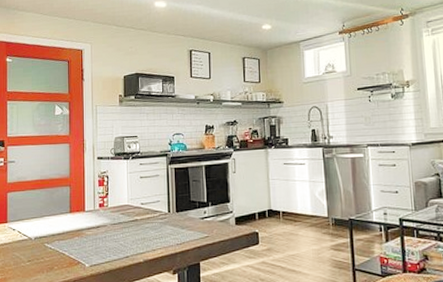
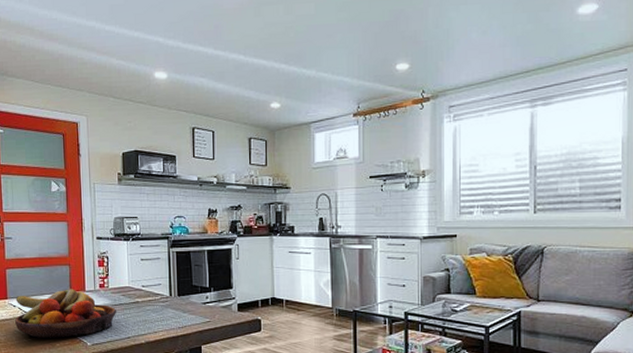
fruit bowl: none [14,209,116,261] -> present [15,289,117,338]

